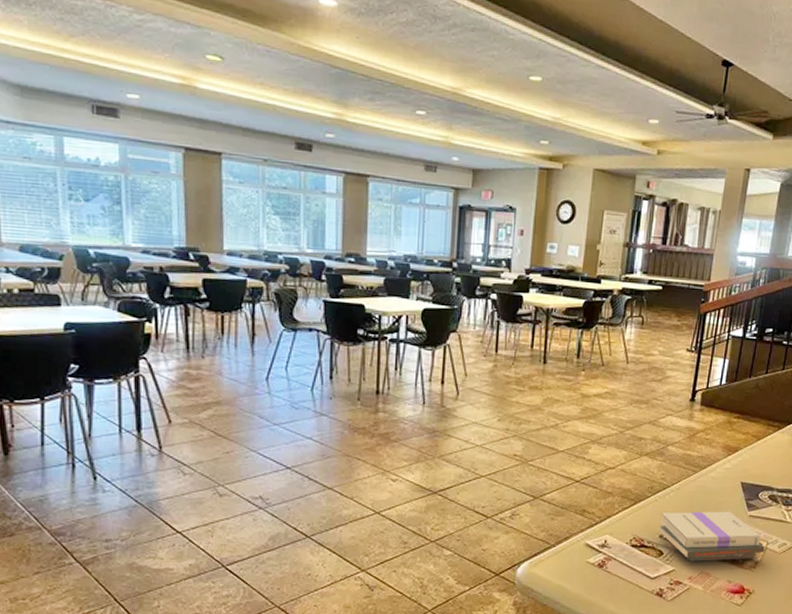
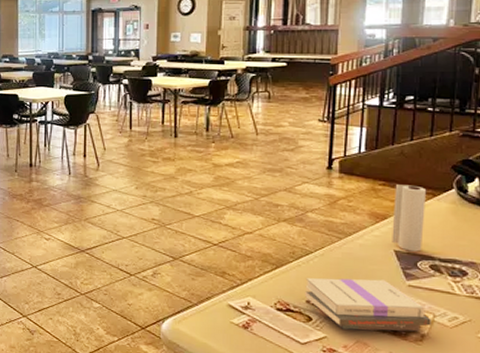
paper towel roll: none [740,417,774,483] -> present [392,185,427,252]

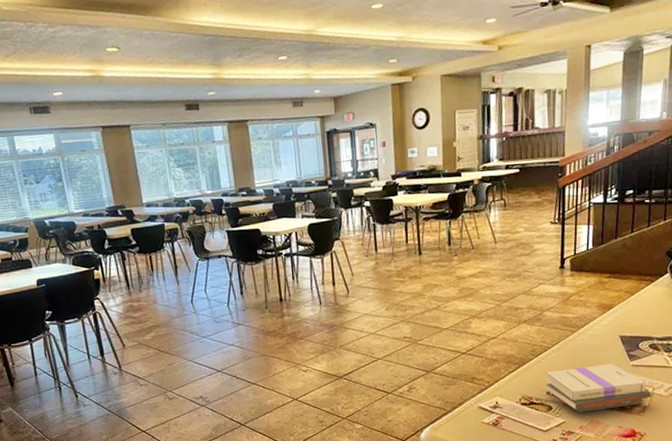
paper towel roll: present [392,185,427,252] -> none [617,274,646,335]

